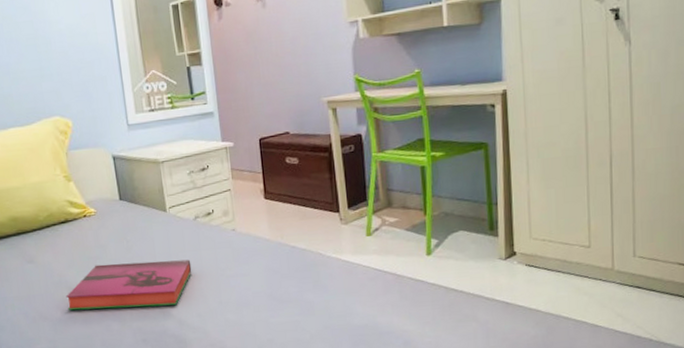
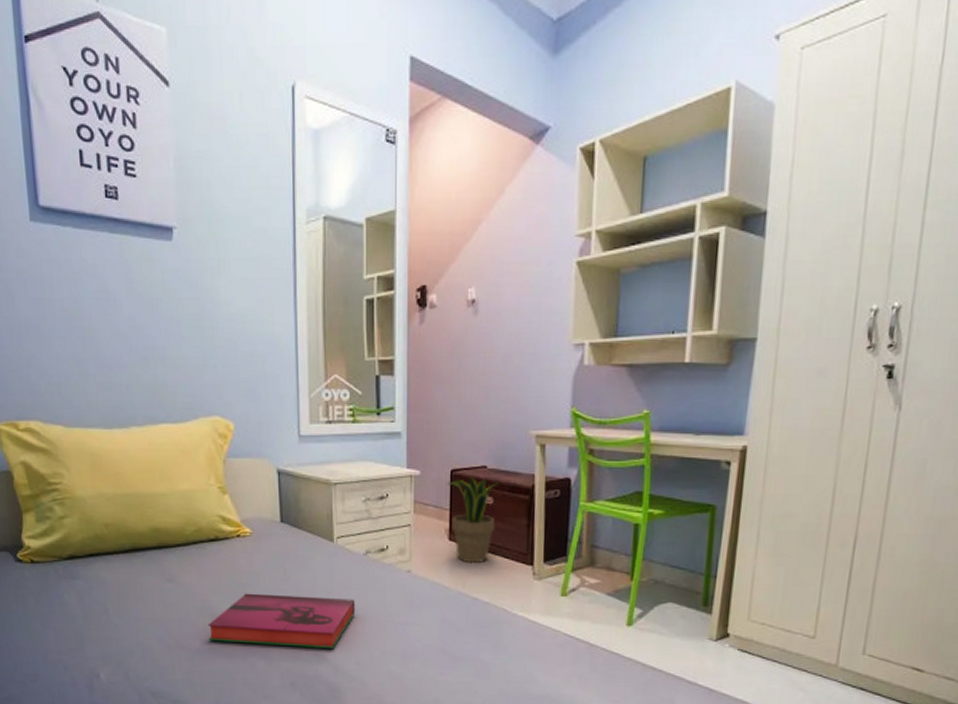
potted plant: none [258,142,303,217] -> present [447,476,498,564]

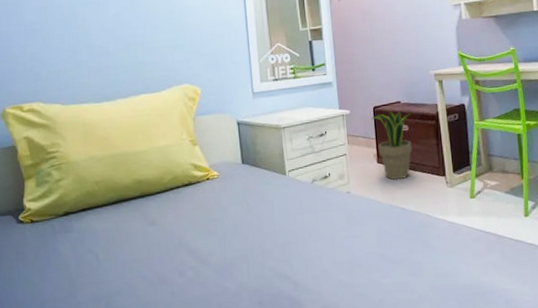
hardback book: present [208,593,356,648] -> none [185,221,308,273]

